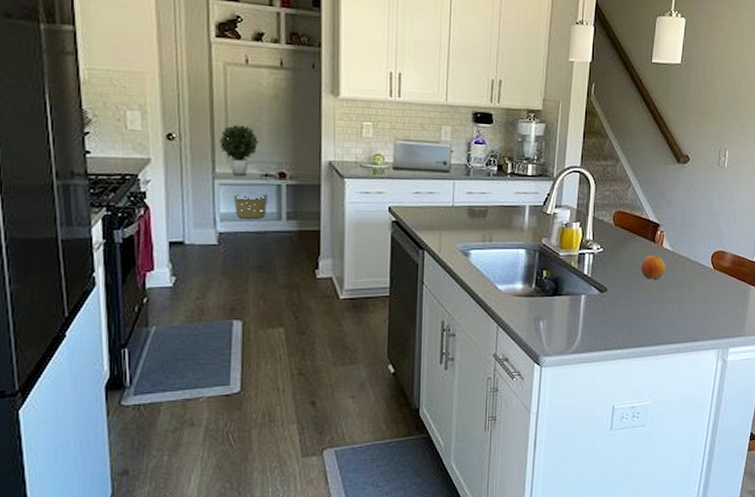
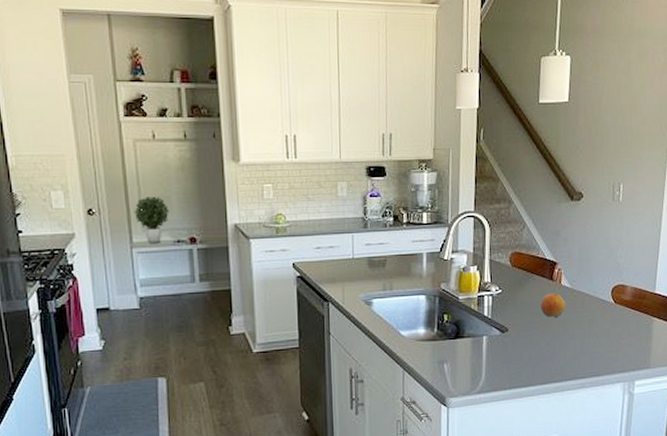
basket: present [233,194,268,219] -> none [150,259,181,283]
toaster: present [391,137,454,173] -> none [292,196,351,228]

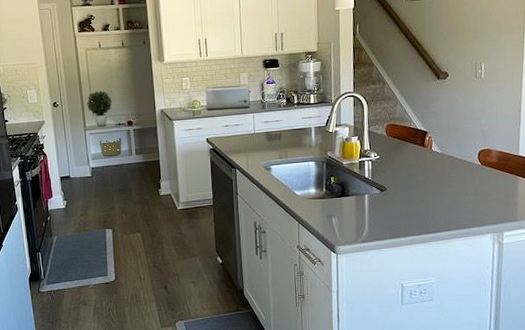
basket: none [150,259,181,283] -> present [99,138,122,157]
toaster: none [292,196,351,228] -> present [205,84,251,111]
fruit: present [540,293,567,317] -> none [414,157,438,178]

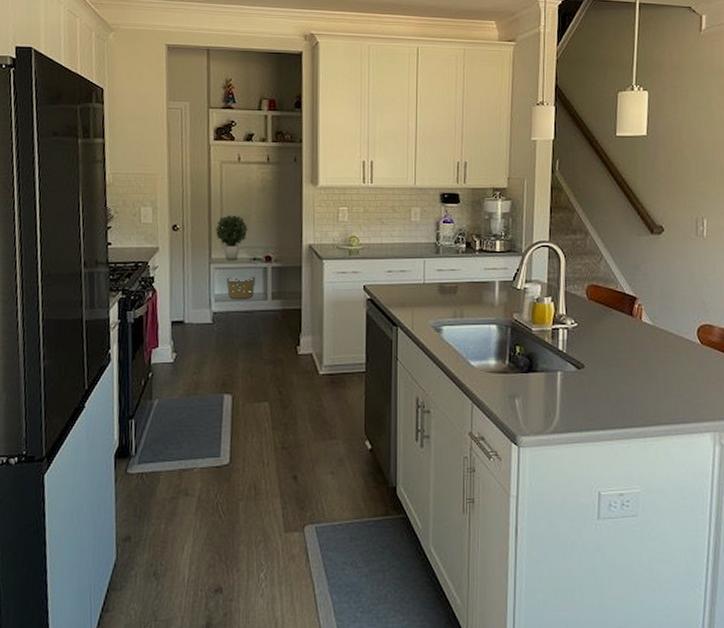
toaster: present [205,84,251,111] -> none [365,220,424,252]

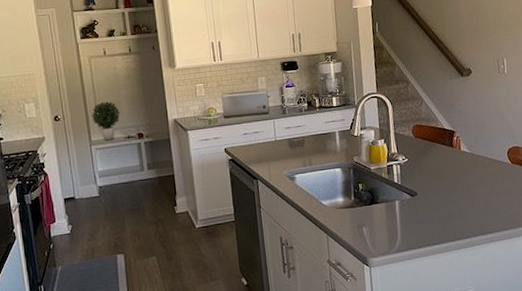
basket: present [226,276,256,299] -> none [106,152,132,174]
toaster: none [365,220,424,252] -> present [221,89,270,119]

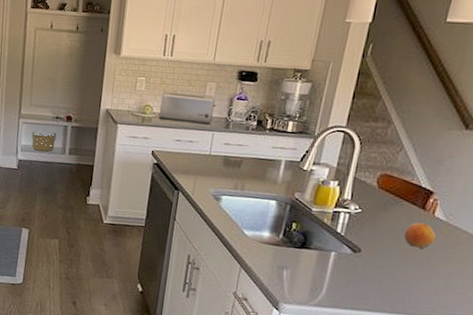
potted plant: present [92,101,120,141] -> none [26,77,54,117]
basket: none [106,152,132,174] -> present [32,131,57,152]
fruit: none [443,158,468,180] -> present [403,222,437,248]

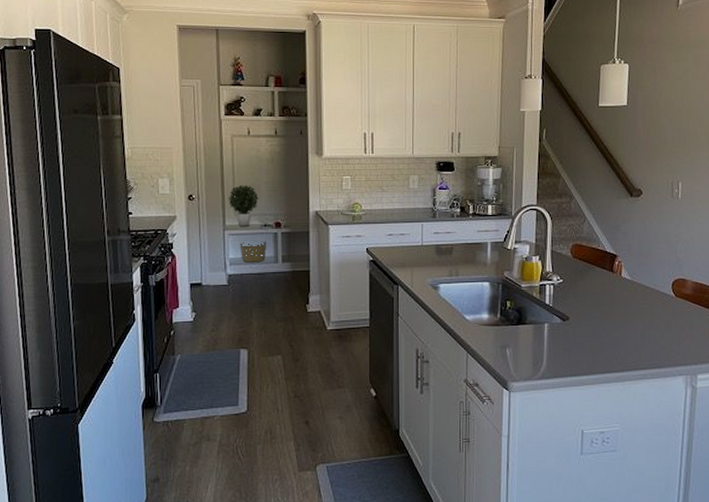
potted plant: none [26,77,54,117] -> present [229,185,259,227]
toaster: present [158,91,217,125] -> none [368,187,421,216]
fruit: present [403,222,437,248] -> none [600,284,627,308]

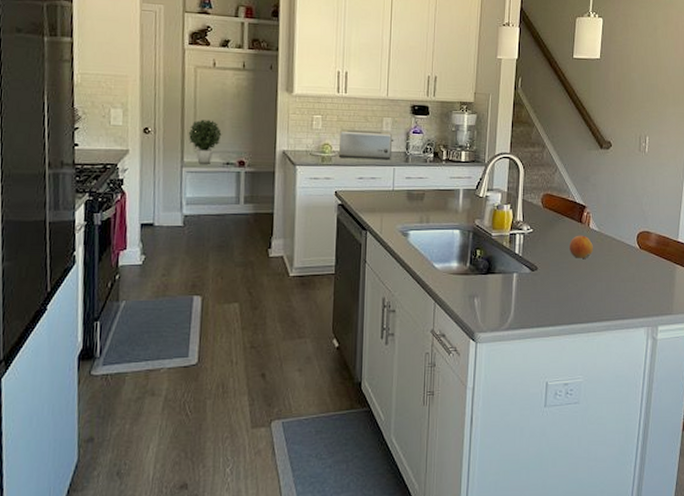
basket: present [240,241,267,262] -> none [198,180,228,203]
toaster: none [368,187,421,216] -> present [338,128,394,160]
fruit: none [600,284,627,308] -> present [569,235,594,258]

